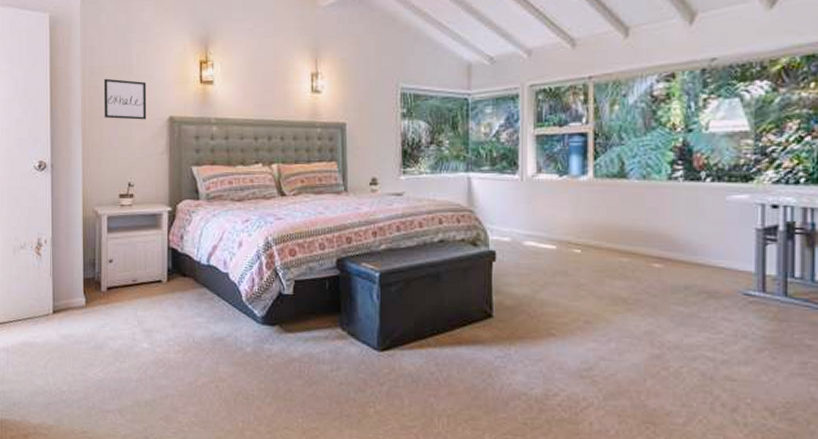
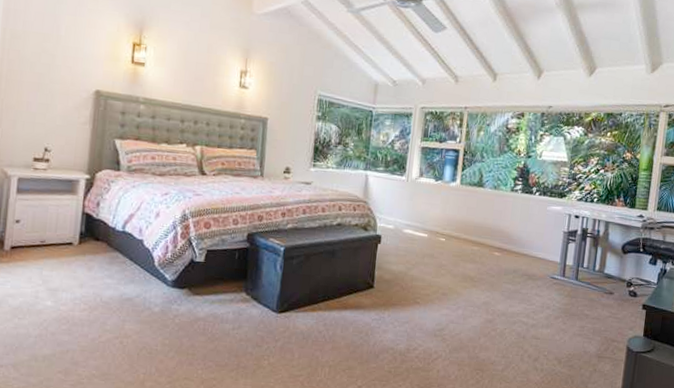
wall art: present [103,78,147,120] -> none [23,43,74,90]

